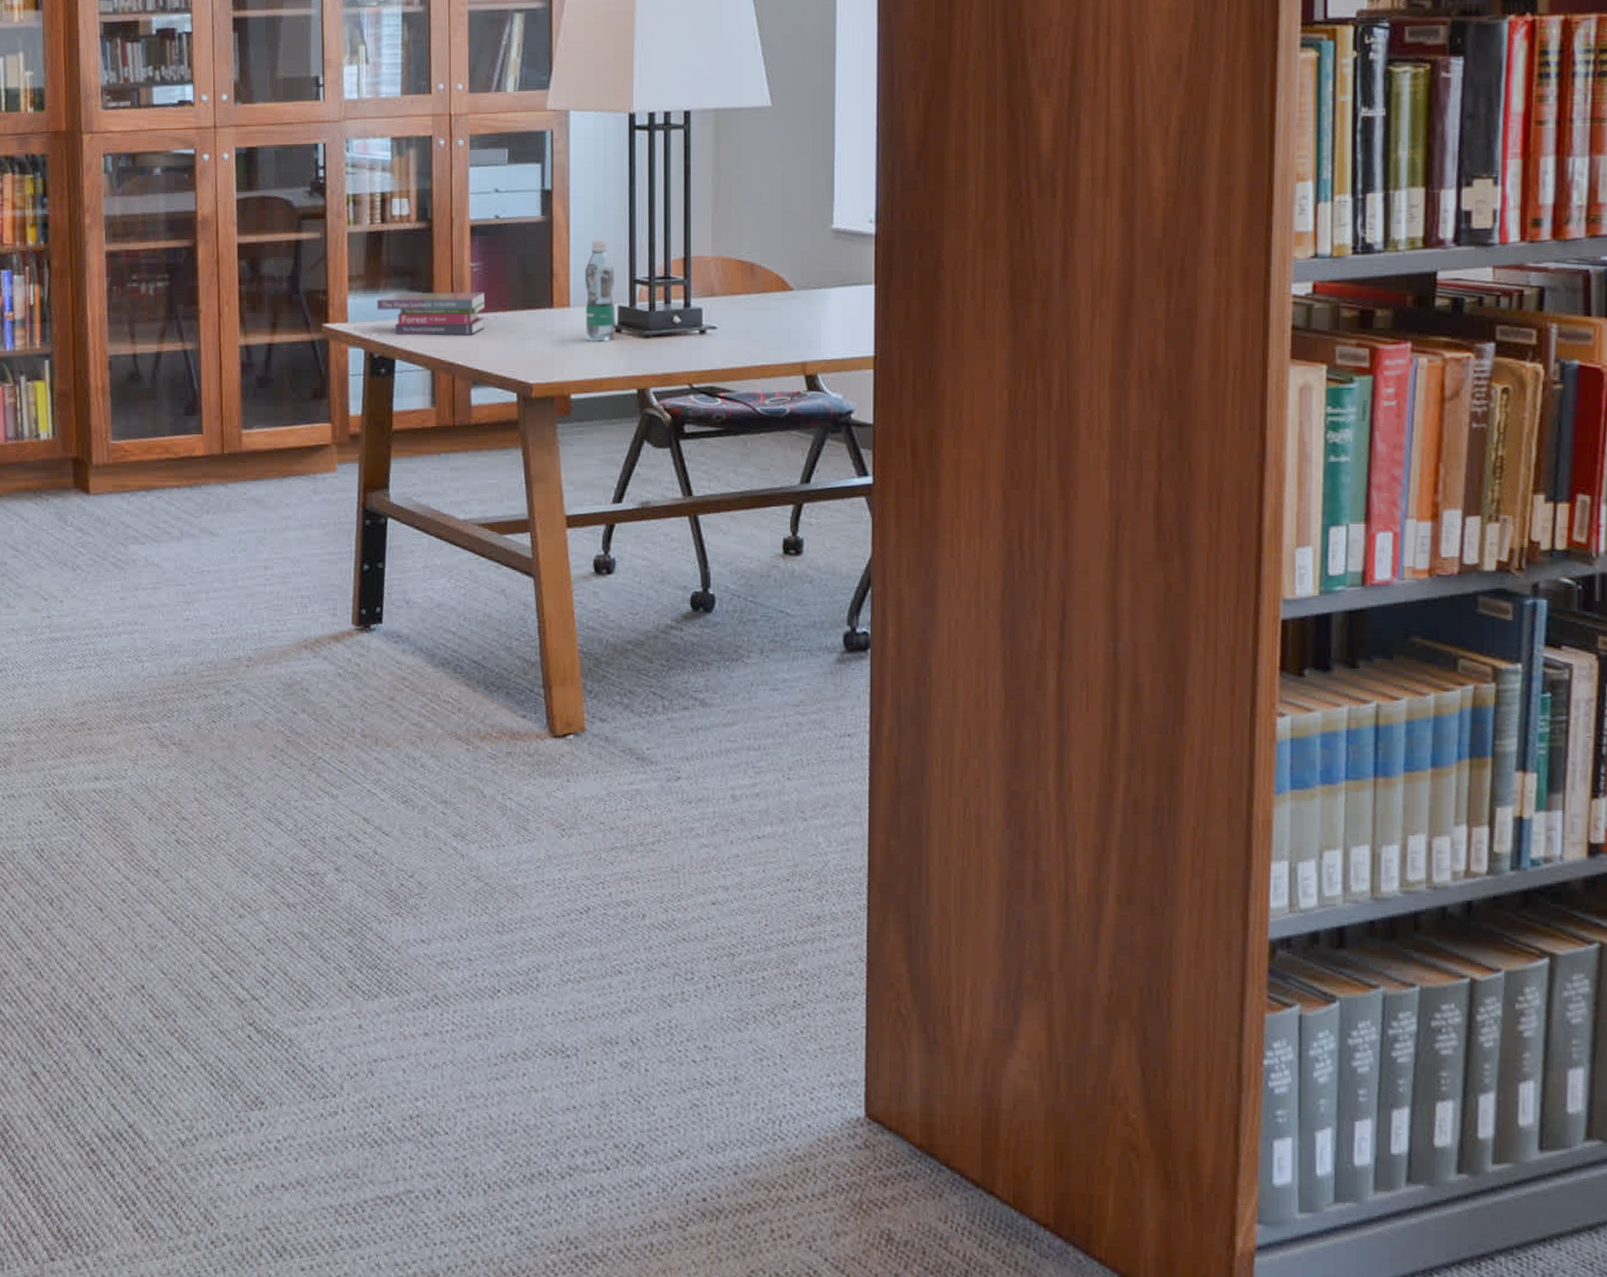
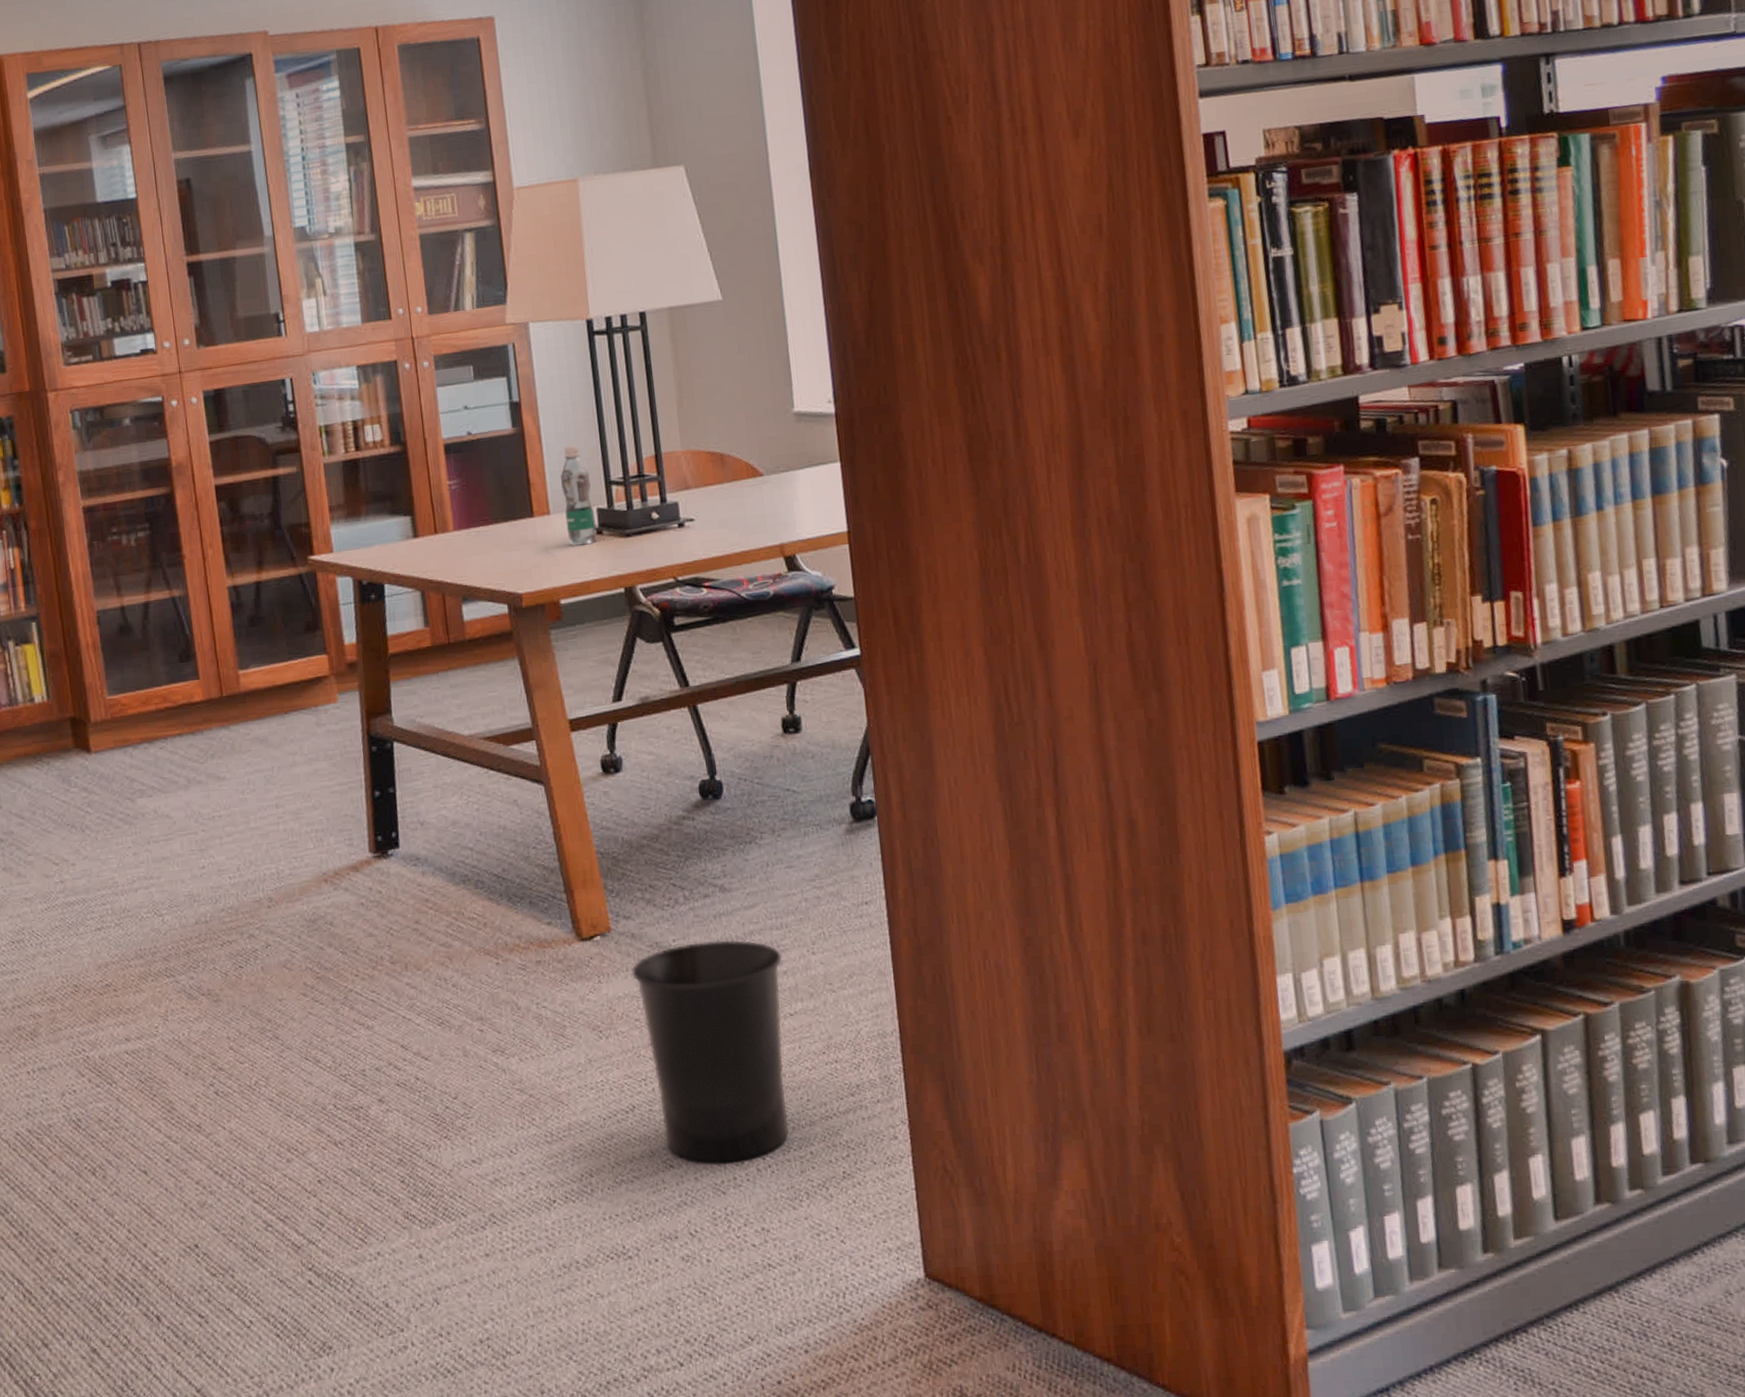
books: present [376,292,485,335] -> none [359,508,469,560]
waste bin: none [601,753,757,976] -> present [631,939,790,1163]

